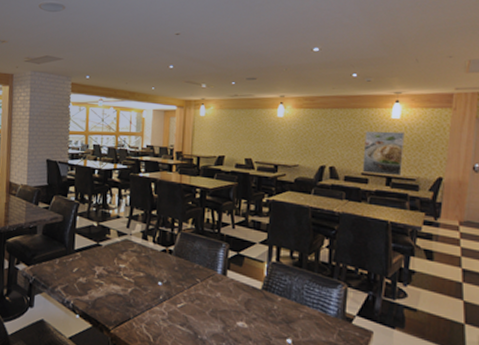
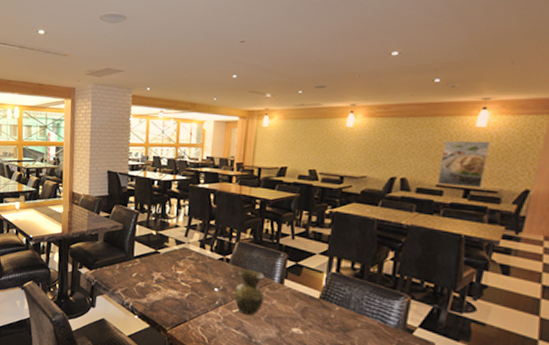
vase: none [178,260,208,311] -> present [234,269,265,316]

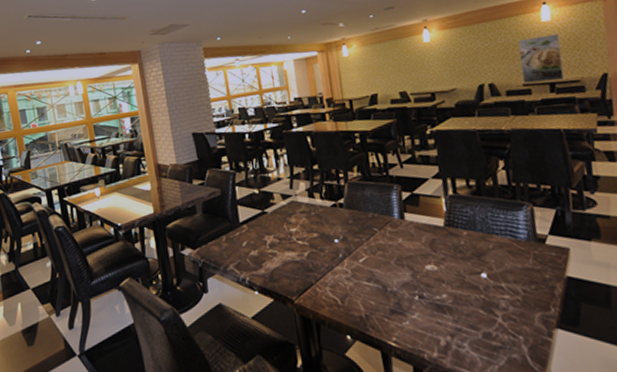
vase: present [234,269,265,316] -> none [355,210,390,263]

